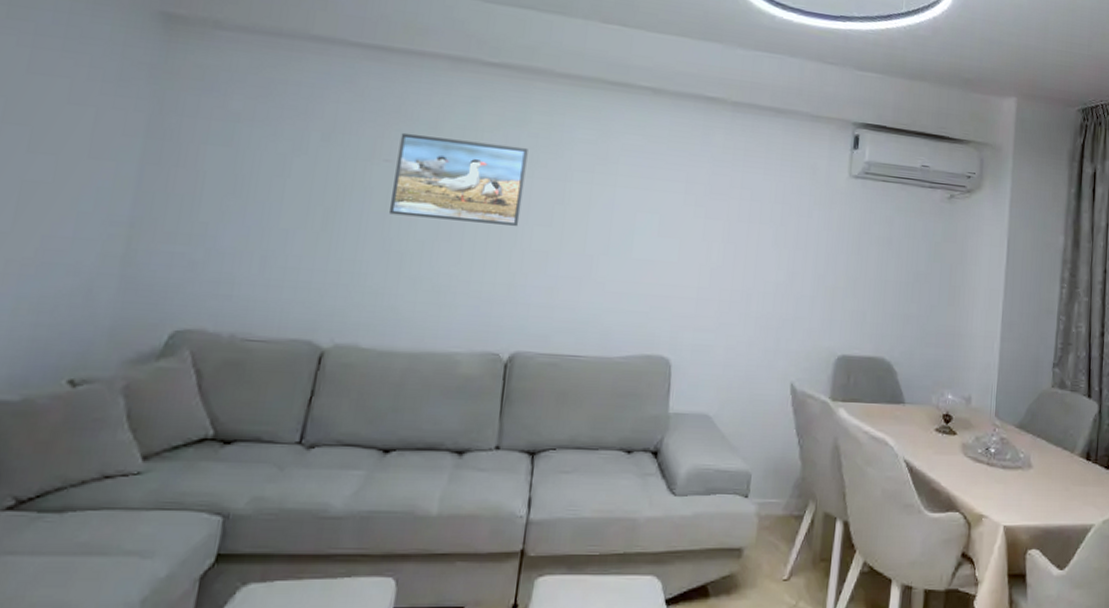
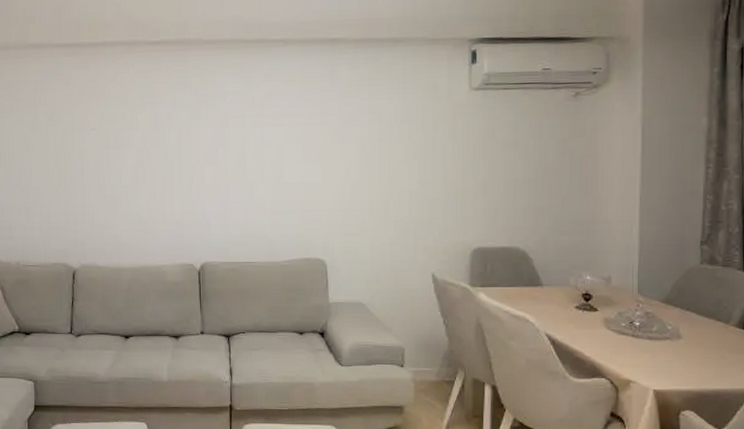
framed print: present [390,132,528,226] -> none [100,105,193,169]

